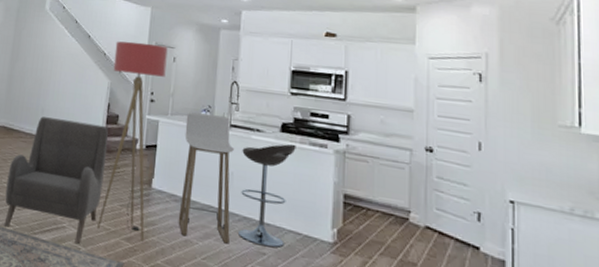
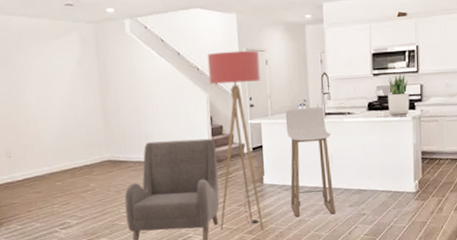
bar stool: present [238,144,296,248] -> none [337,119,382,209]
planter: none [305,99,333,146] -> present [388,74,410,115]

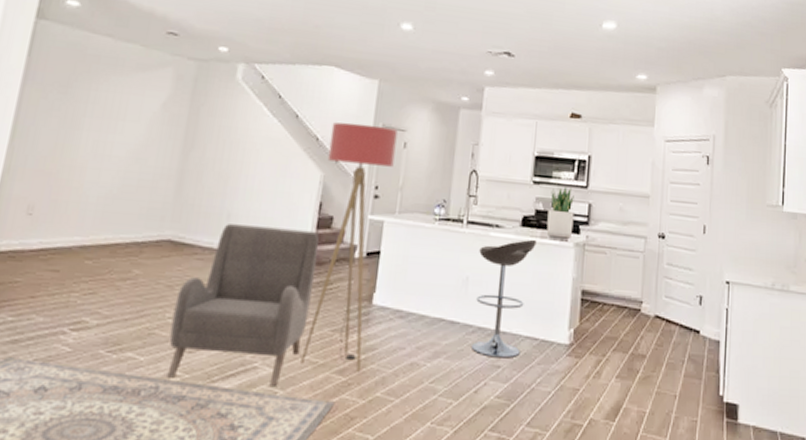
bar stool: present [285,107,336,217] -> none [403,208,470,361]
bar stool: none [337,119,382,209] -> present [472,239,537,359]

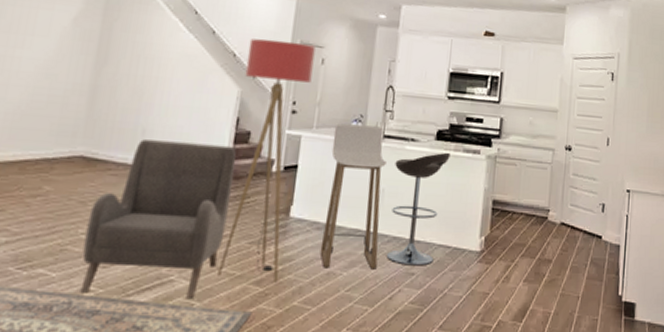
bar stool: none [403,208,470,361] -> present [320,123,386,270]
planter: present [546,187,574,239] -> none [460,102,487,152]

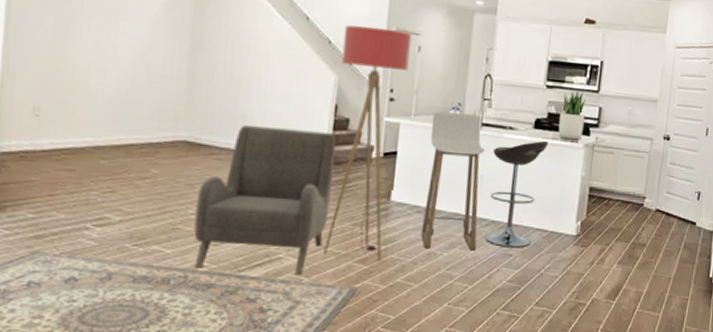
planter: none [460,102,487,152] -> present [558,91,586,140]

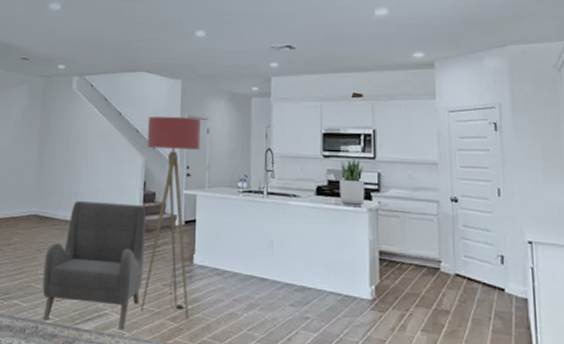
bar stool: present [421,111,484,251] -> none [222,183,273,313]
bar stool: present [486,140,548,248] -> none [280,206,332,311]

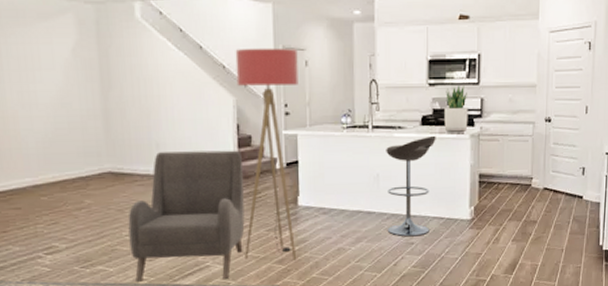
bar stool: none [280,206,332,311] -> present [386,135,436,237]

